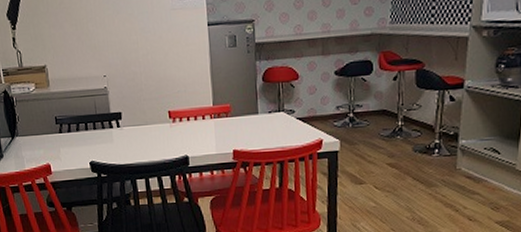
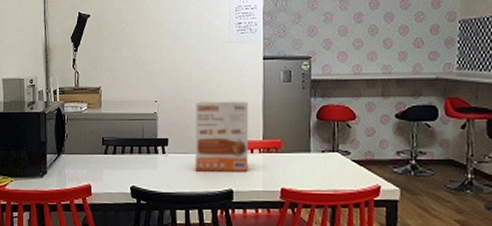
cereal box: none [144,69,201,142] -> present [195,100,249,172]

